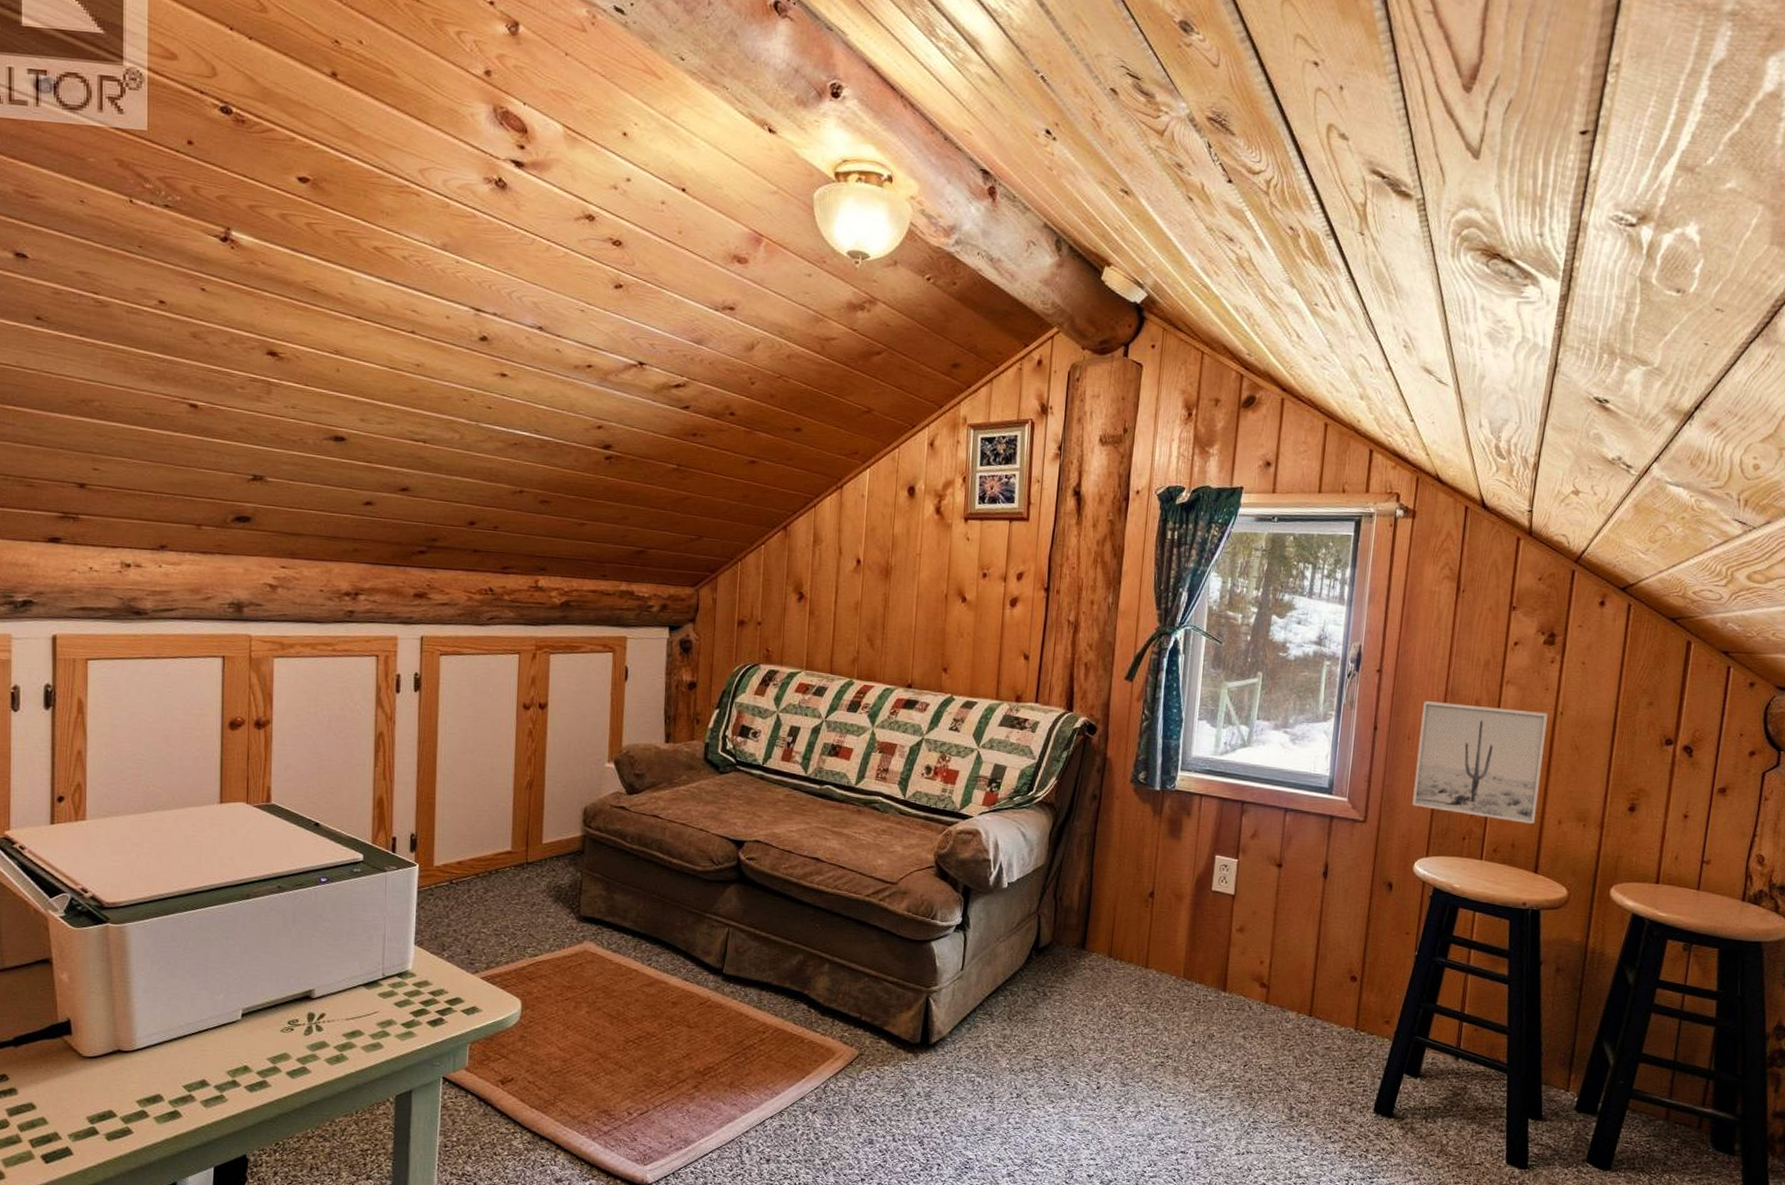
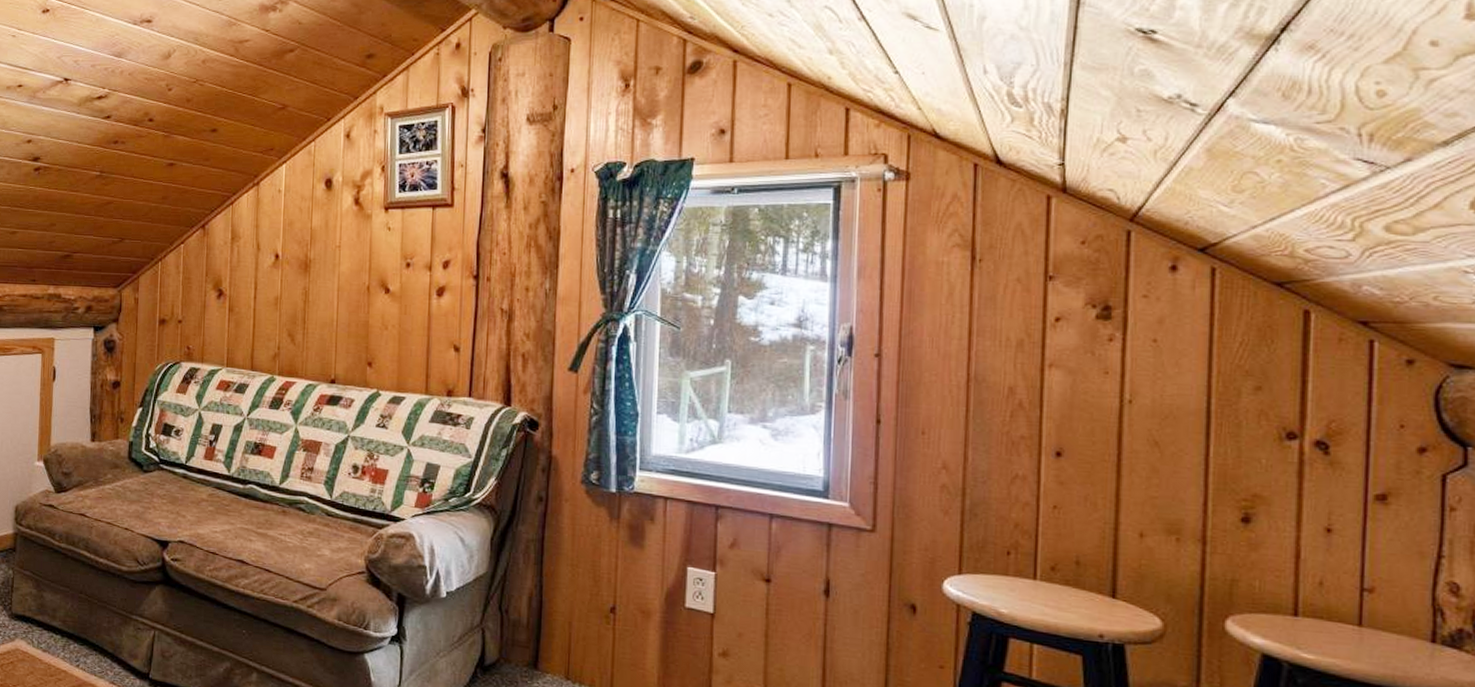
wall art: present [1412,701,1548,825] -> none [934,389,1111,538]

